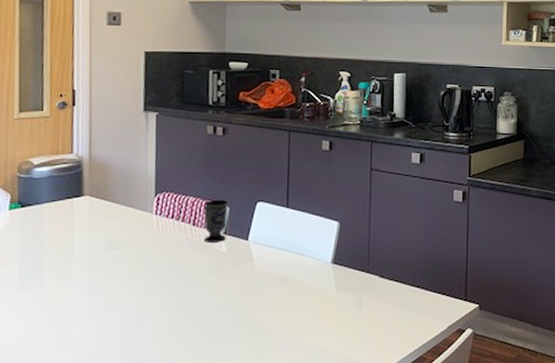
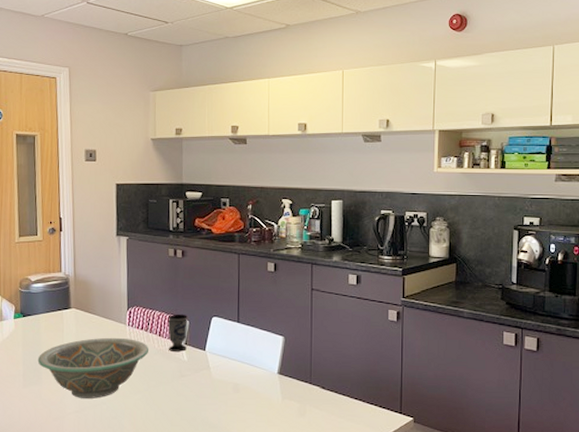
decorative bowl: none [38,228,181,302] -> present [37,337,149,399]

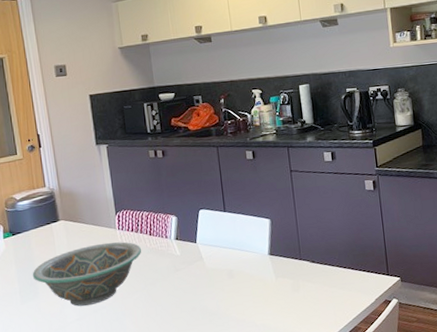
cup: present [167,314,187,352] -> none [156,211,178,248]

